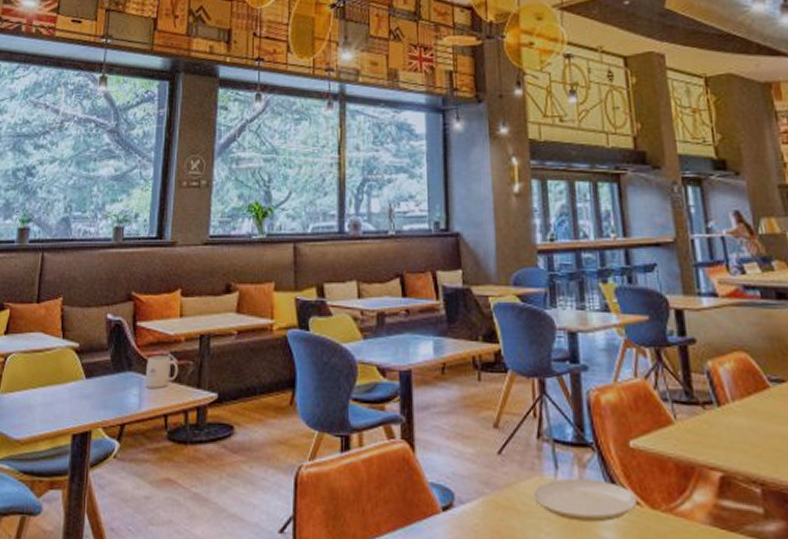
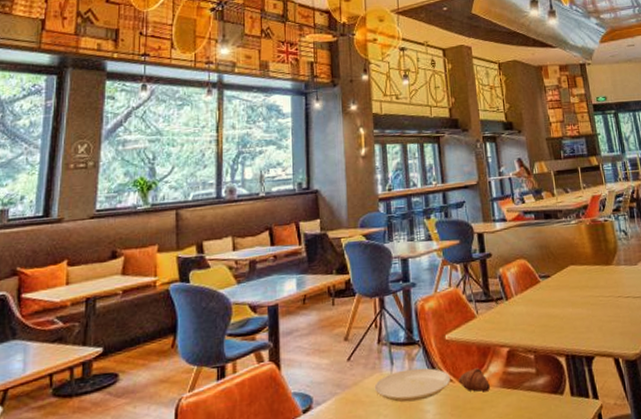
mug: present [145,354,179,388] -> none [29,320,65,353]
croissant: none [647,492,694,528] -> present [458,368,490,392]

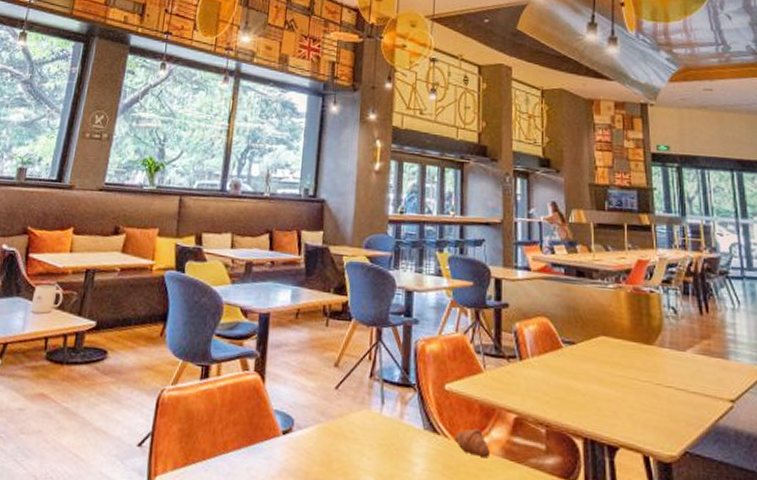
mug: none [29,320,65,353] -> present [30,284,64,314]
plate: present [374,368,451,402] -> none [360,412,446,451]

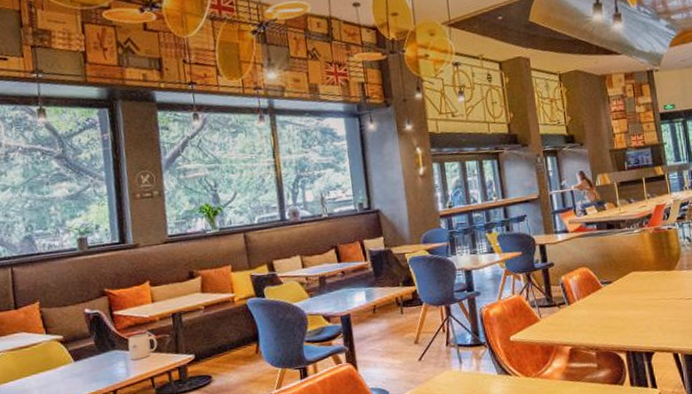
croissant: present [453,428,490,458] -> none [523,364,554,384]

